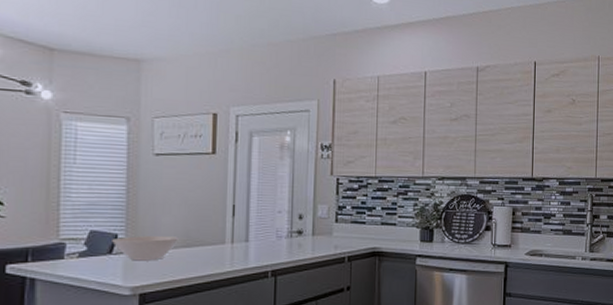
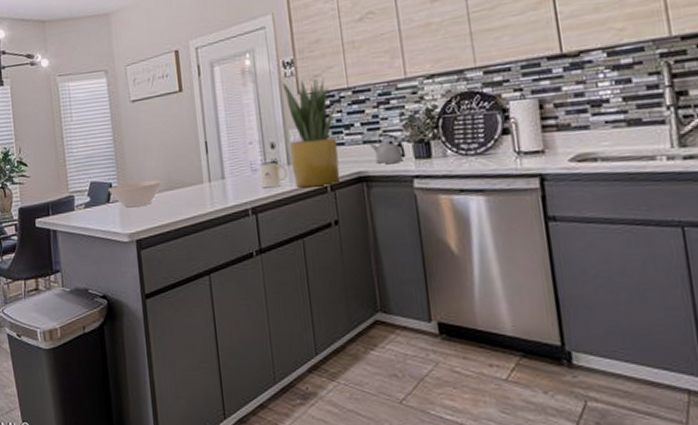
mug: none [283,232,311,254] -> present [258,163,288,189]
planter: none [316,161,364,257] -> present [281,79,340,188]
kettle: none [387,218,414,244] -> present [370,133,406,165]

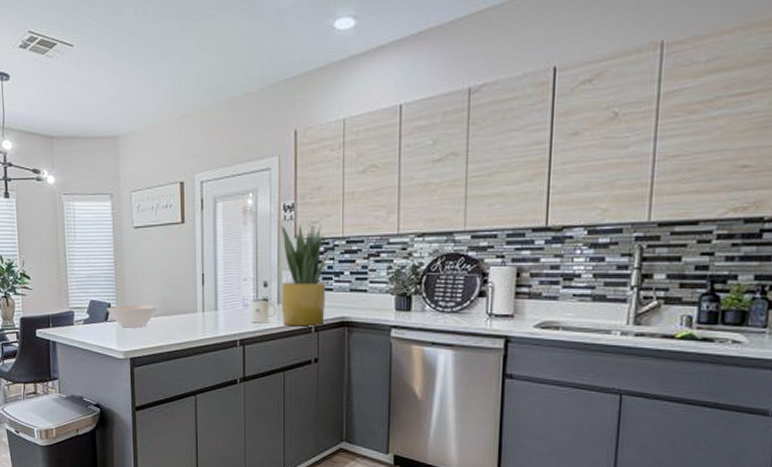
kettle: present [370,133,406,165] -> none [356,283,388,313]

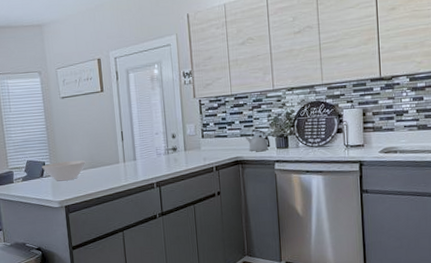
mug: present [249,300,276,323] -> none [162,149,184,168]
planter: present [280,224,330,327] -> none [181,87,223,168]
kettle: none [356,283,388,313] -> present [246,129,271,152]

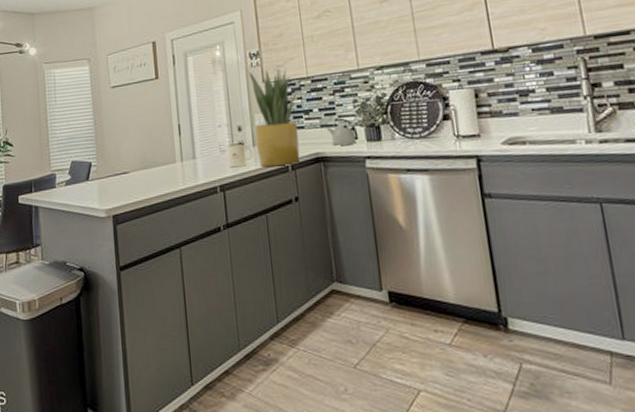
bowl: present [42,160,86,181] -> none [88,160,138,186]
mug: none [162,149,184,168] -> present [226,144,253,168]
planter: none [181,87,223,168] -> present [248,69,300,167]

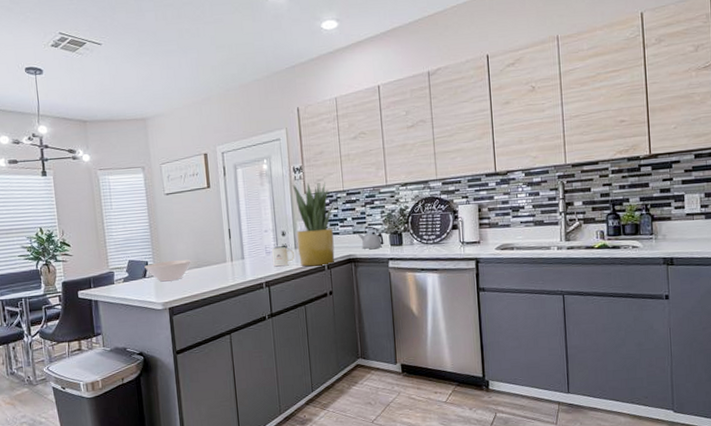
bowl: none [88,160,138,186] -> present [144,259,192,282]

